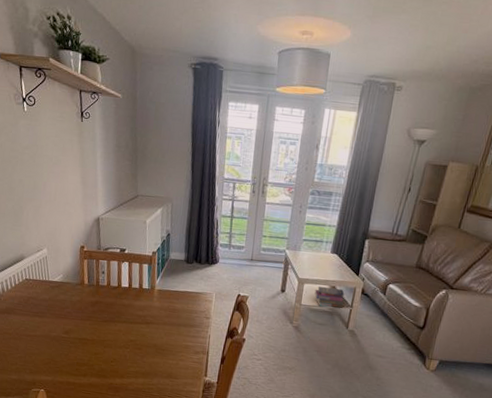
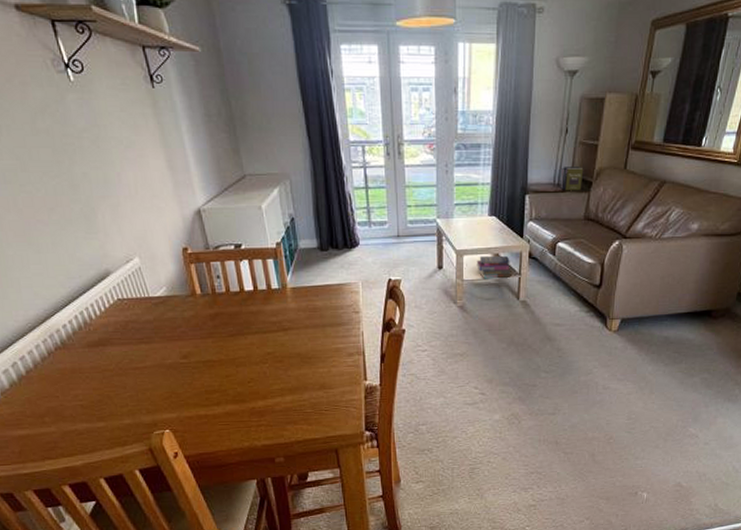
books: none [397,220,421,243] -> present [560,167,584,191]

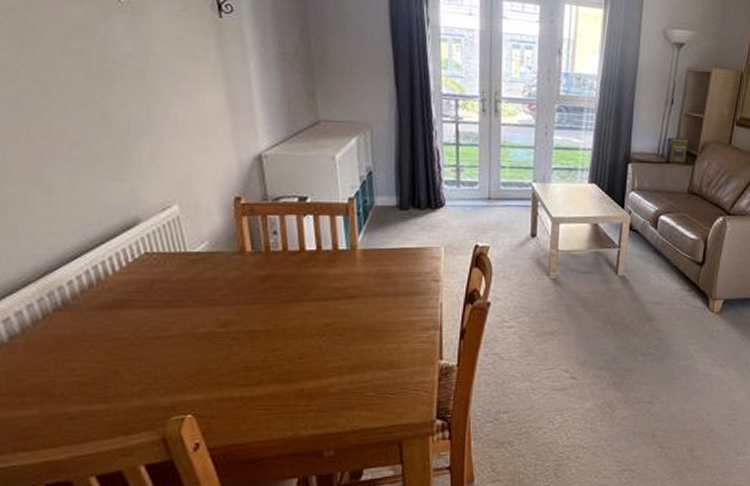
books: present [476,255,510,279] -> none [573,225,610,251]

